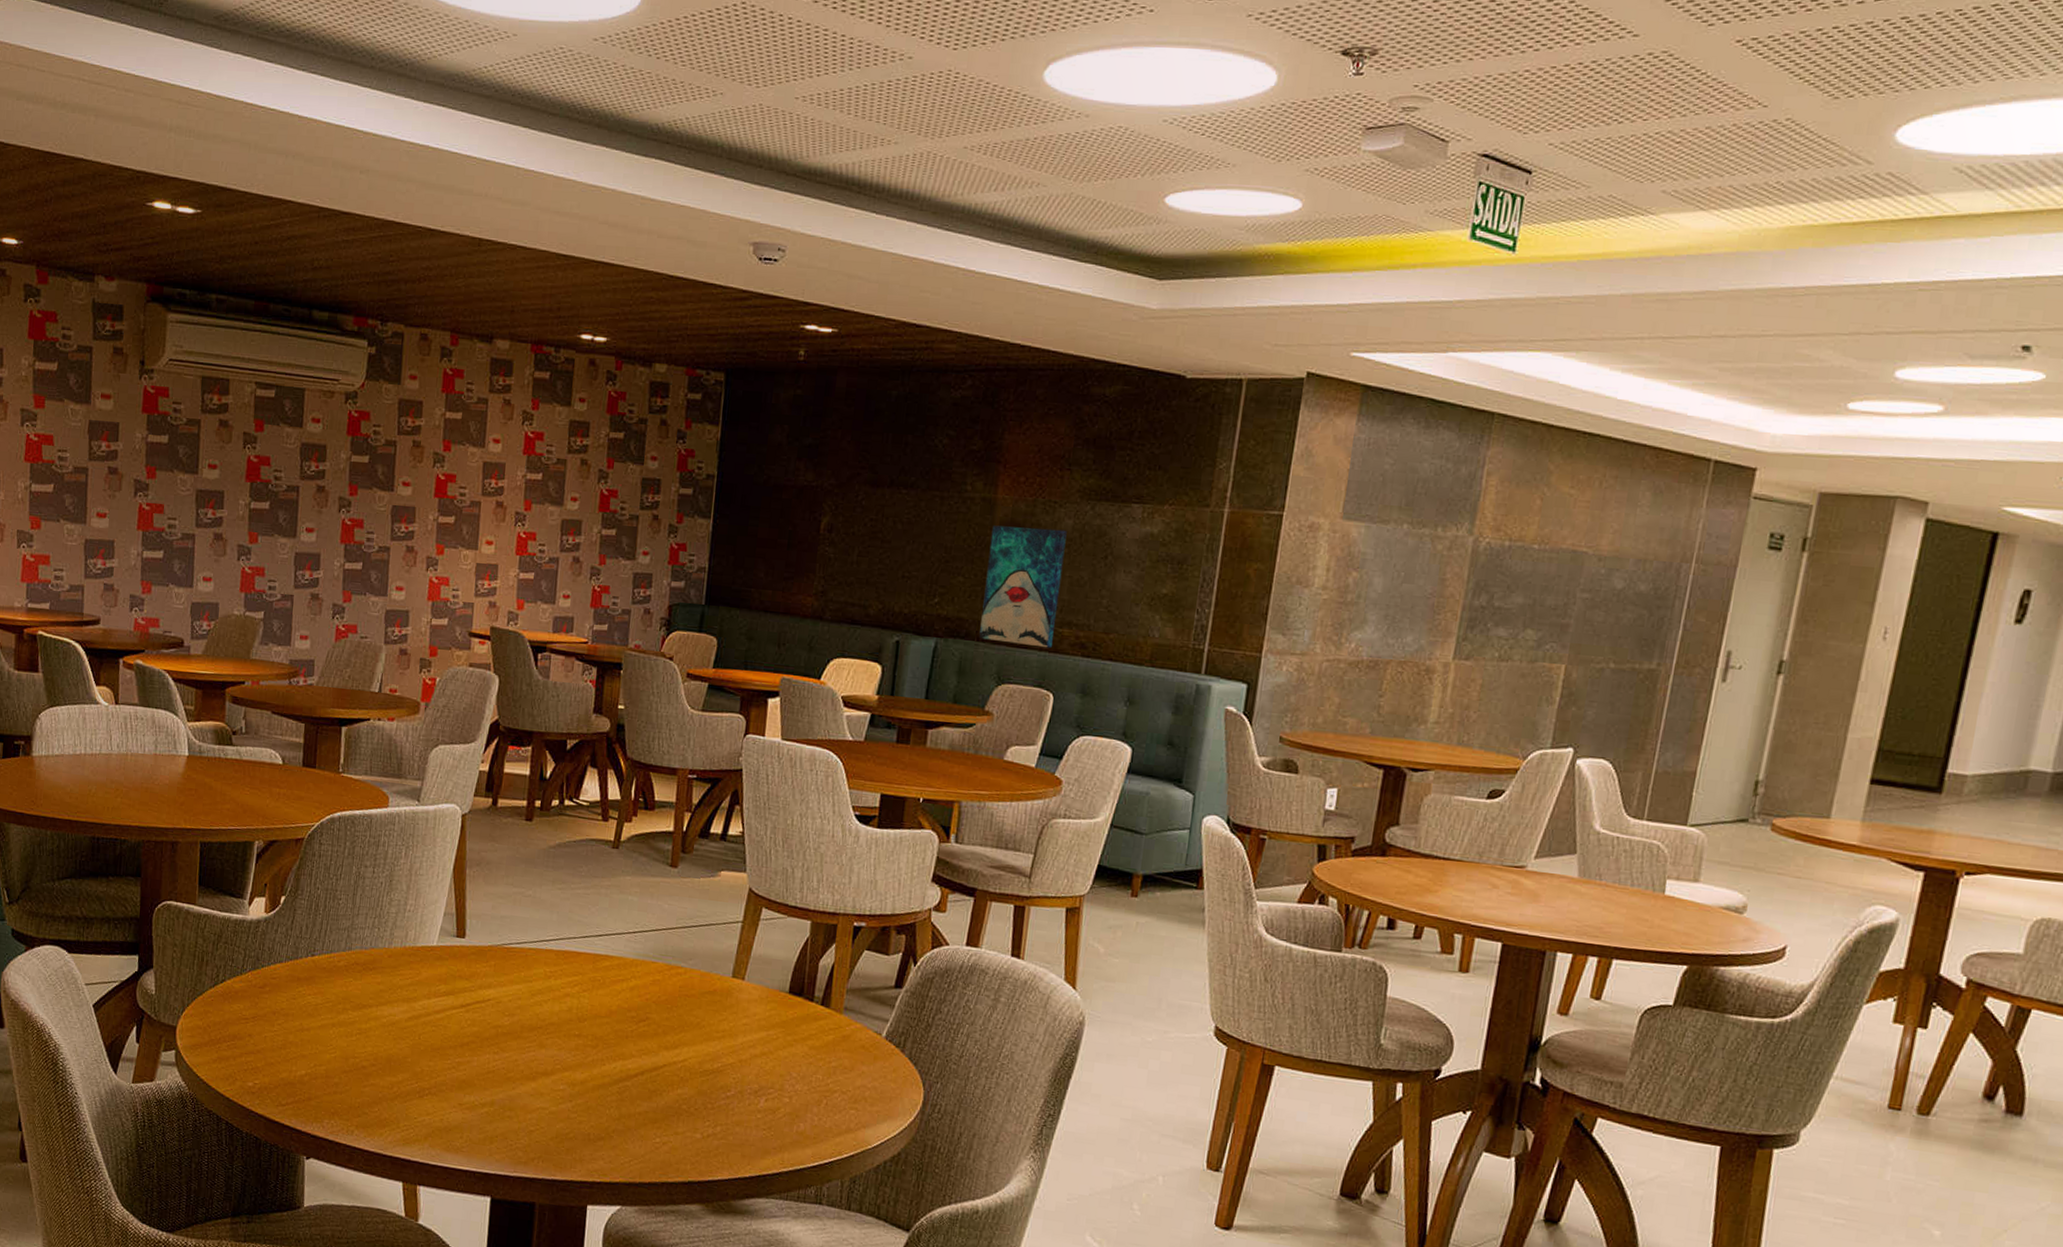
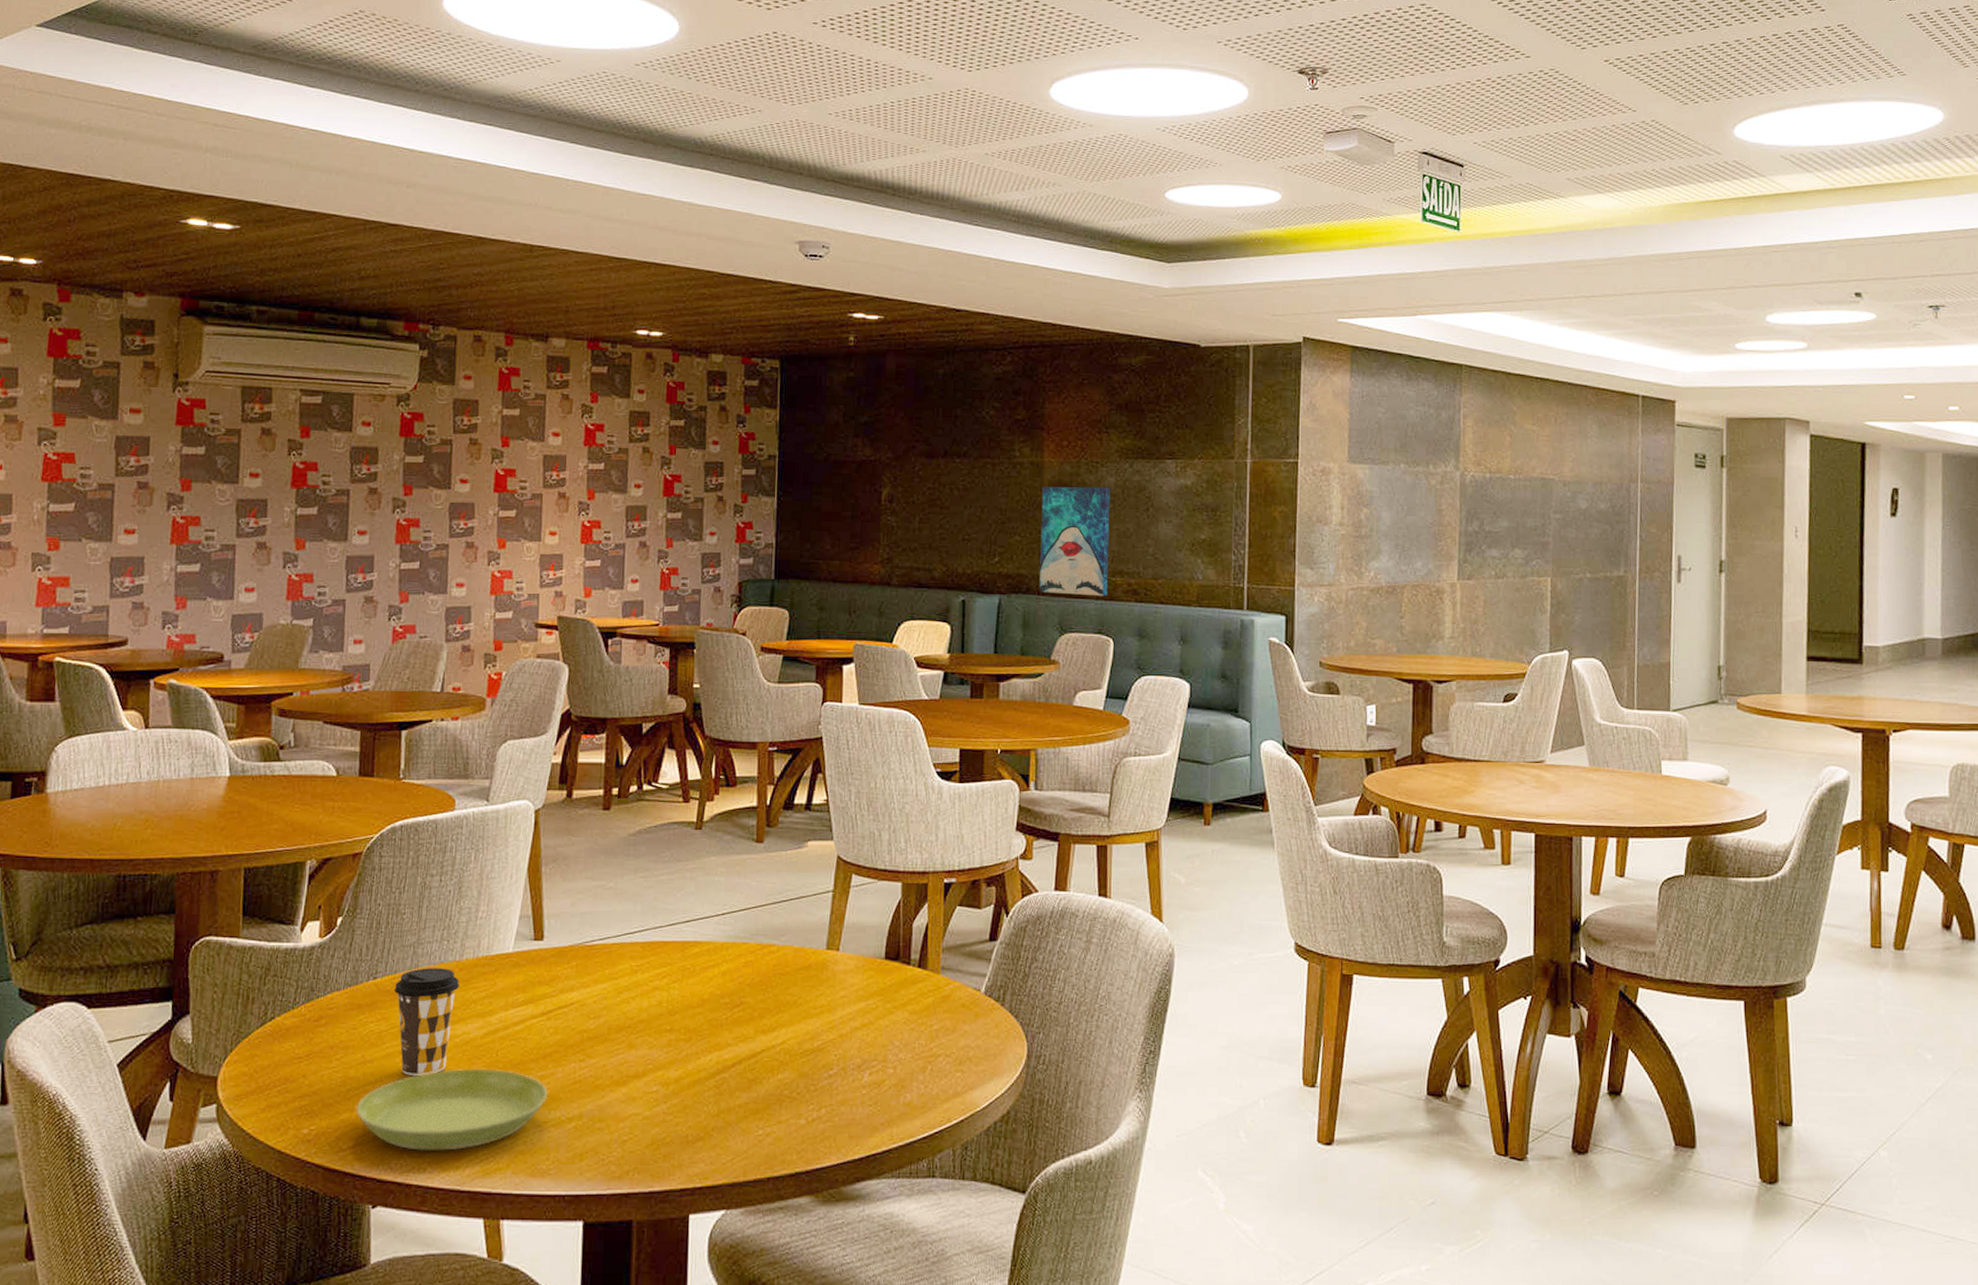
saucer: none [294,1045,463,1119] -> present [356,1068,547,1151]
coffee cup: none [329,951,388,1048] -> present [394,968,460,1075]

